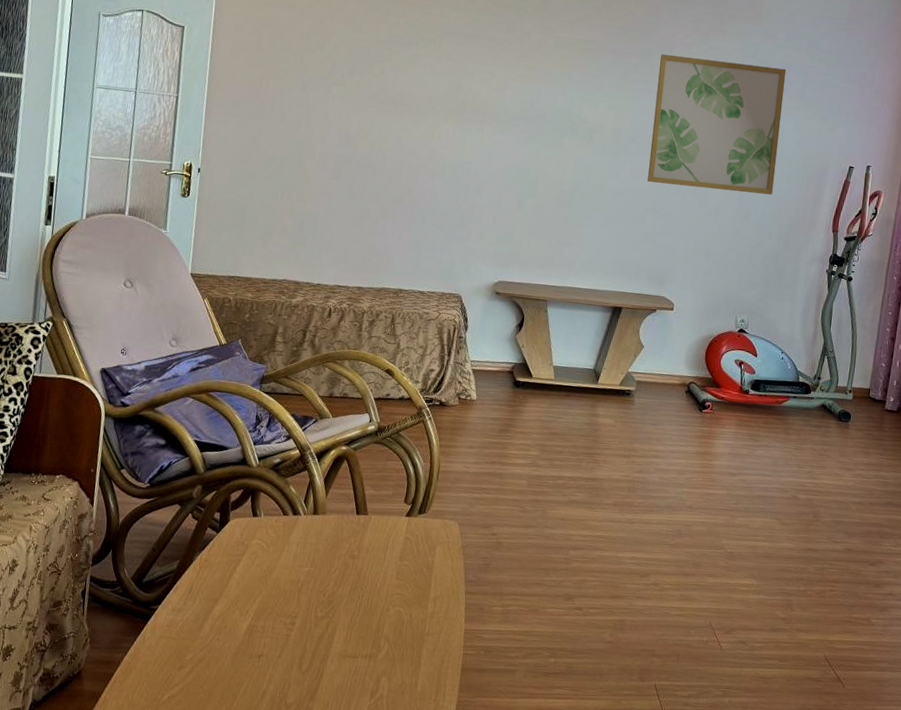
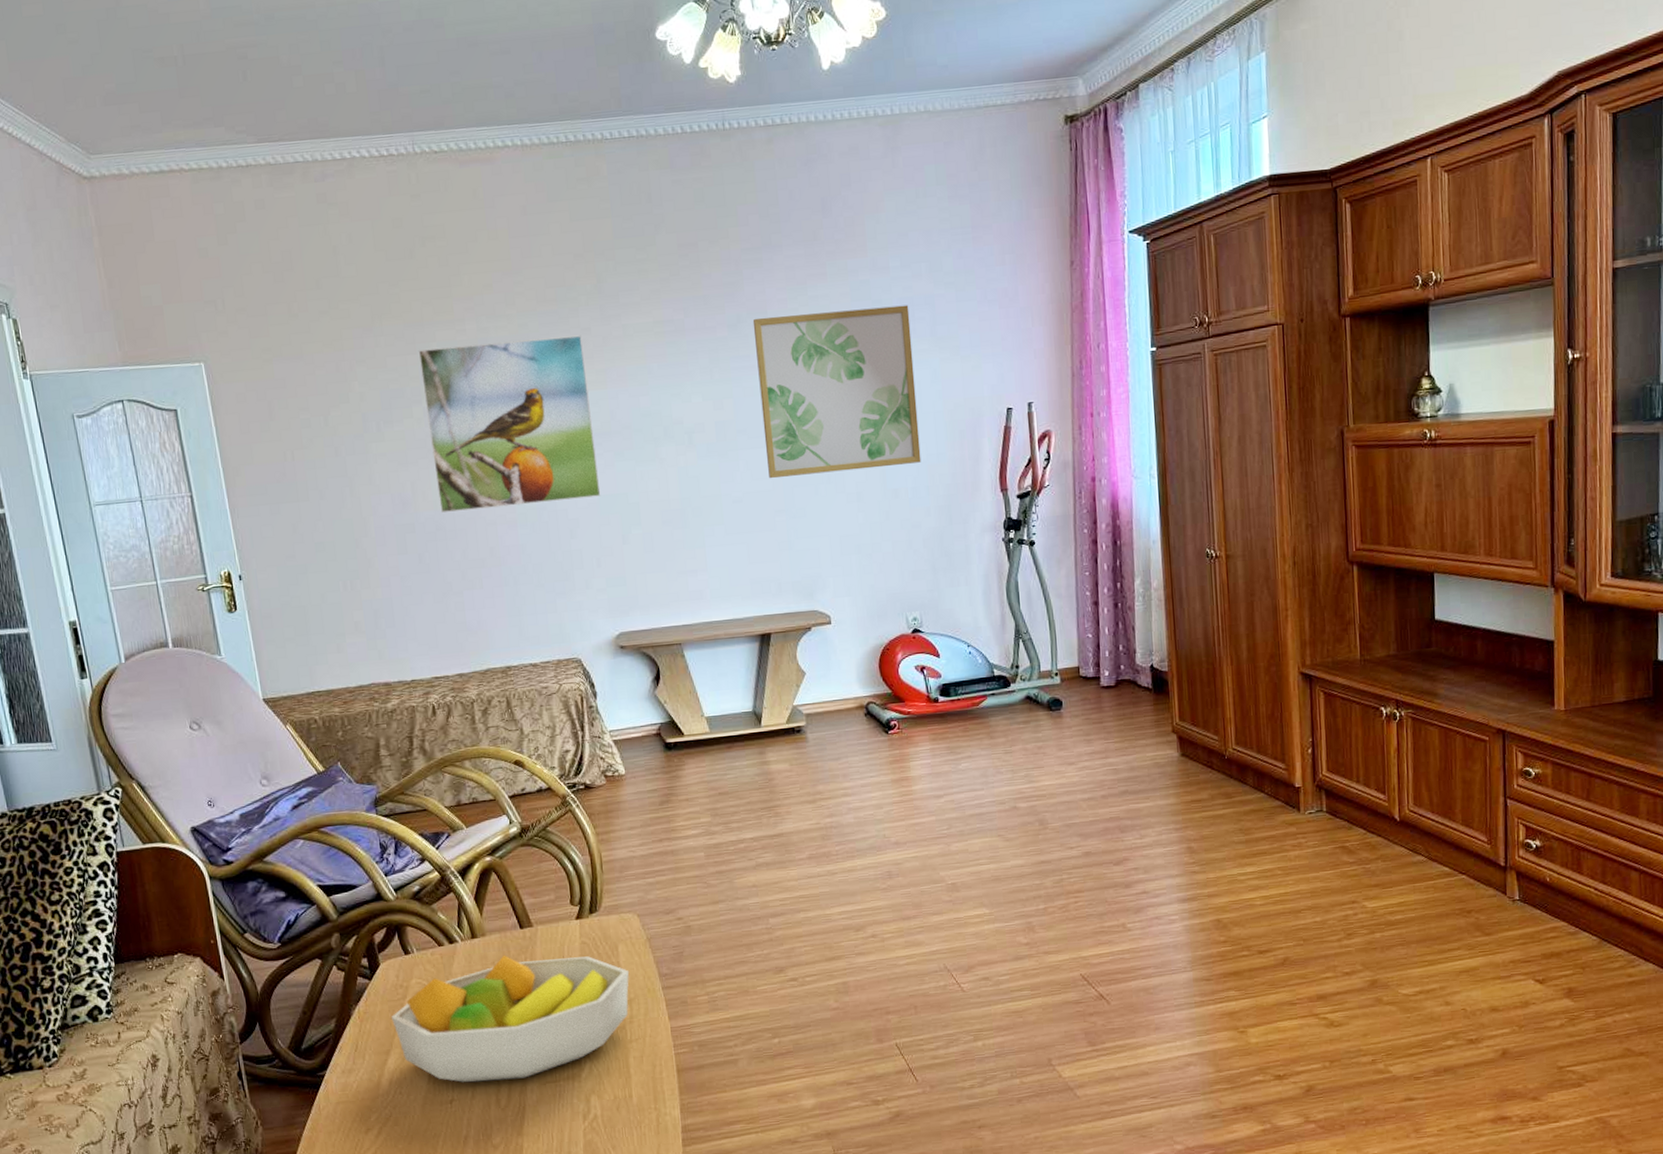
fruit bowl: none [227,534,441,649] -> present [391,955,630,1083]
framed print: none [375,22,522,167] -> present [418,335,601,514]

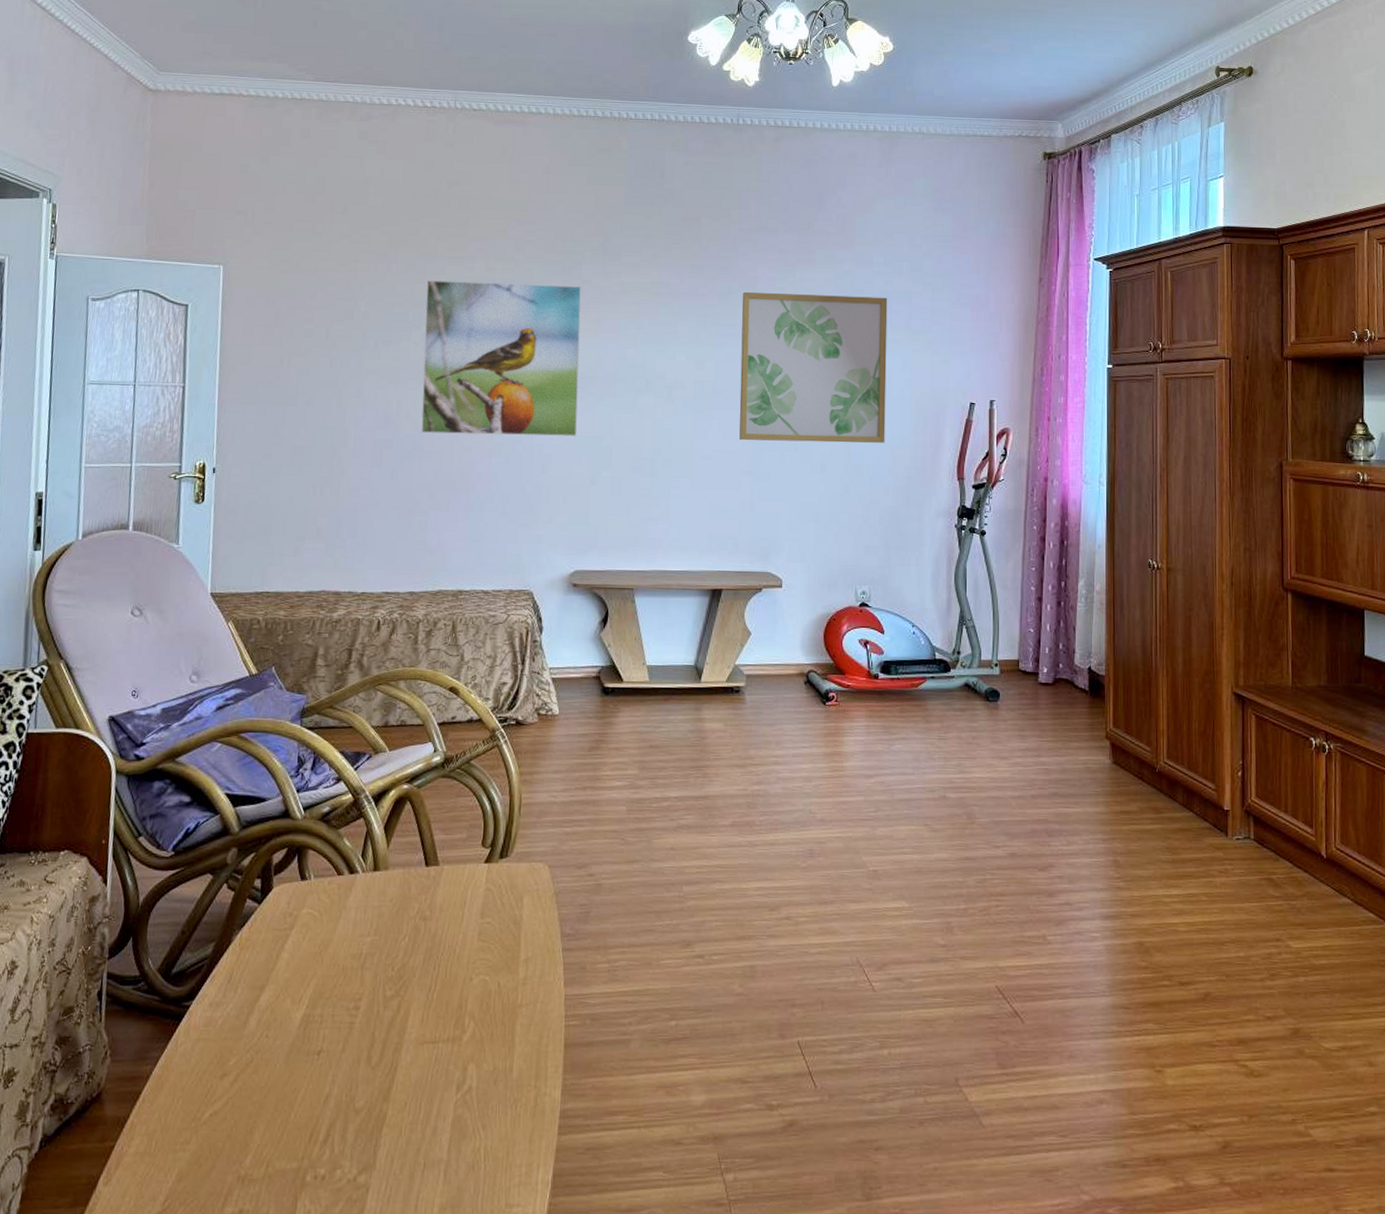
fruit bowl: present [391,955,630,1083] -> none [273,893,531,1035]

